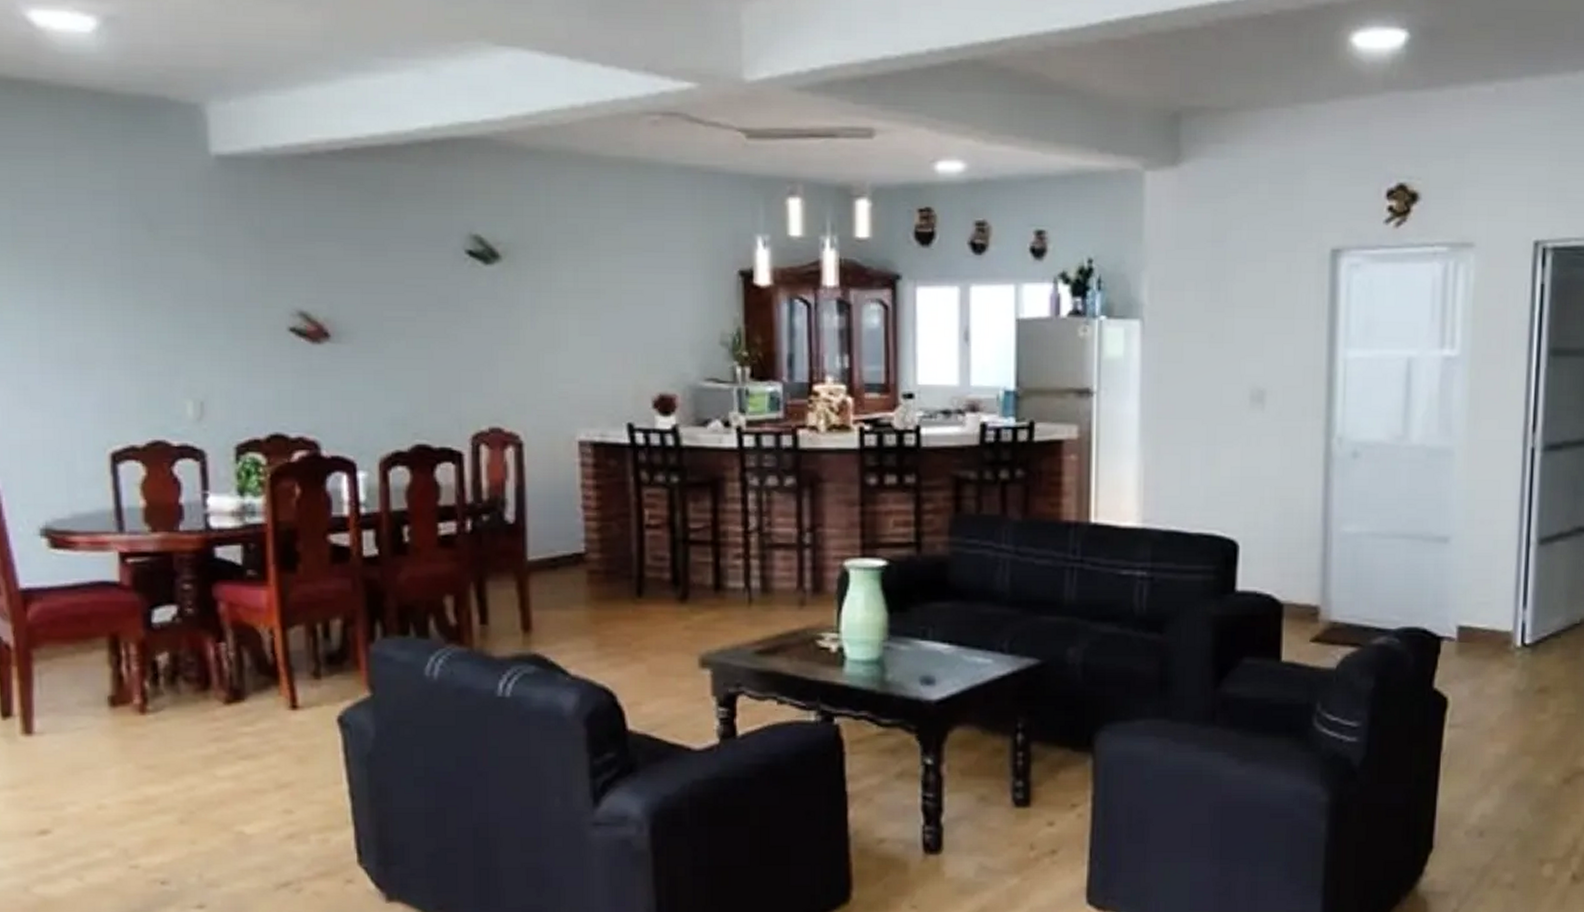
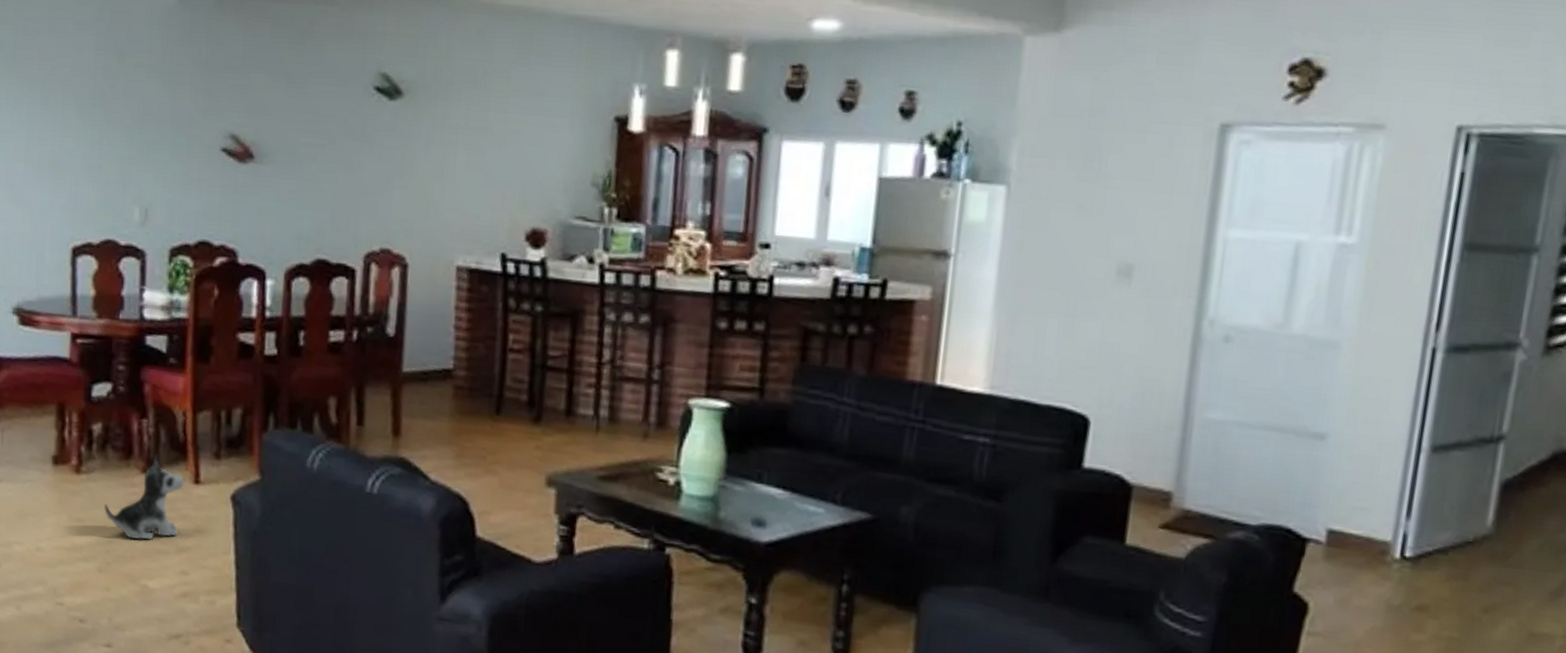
plush toy: none [181,683,279,781] -> present [104,456,185,540]

